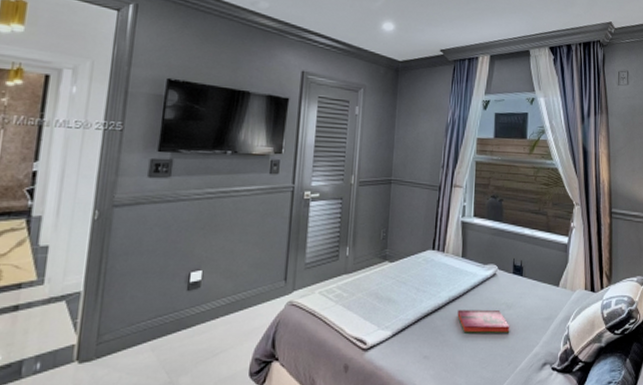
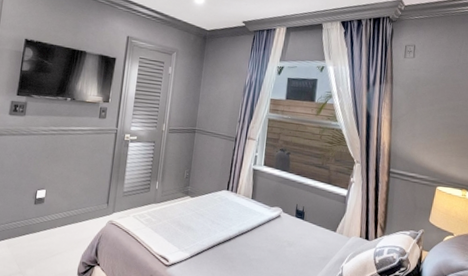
hardback book: present [457,309,510,333] -> none [245,242,290,266]

